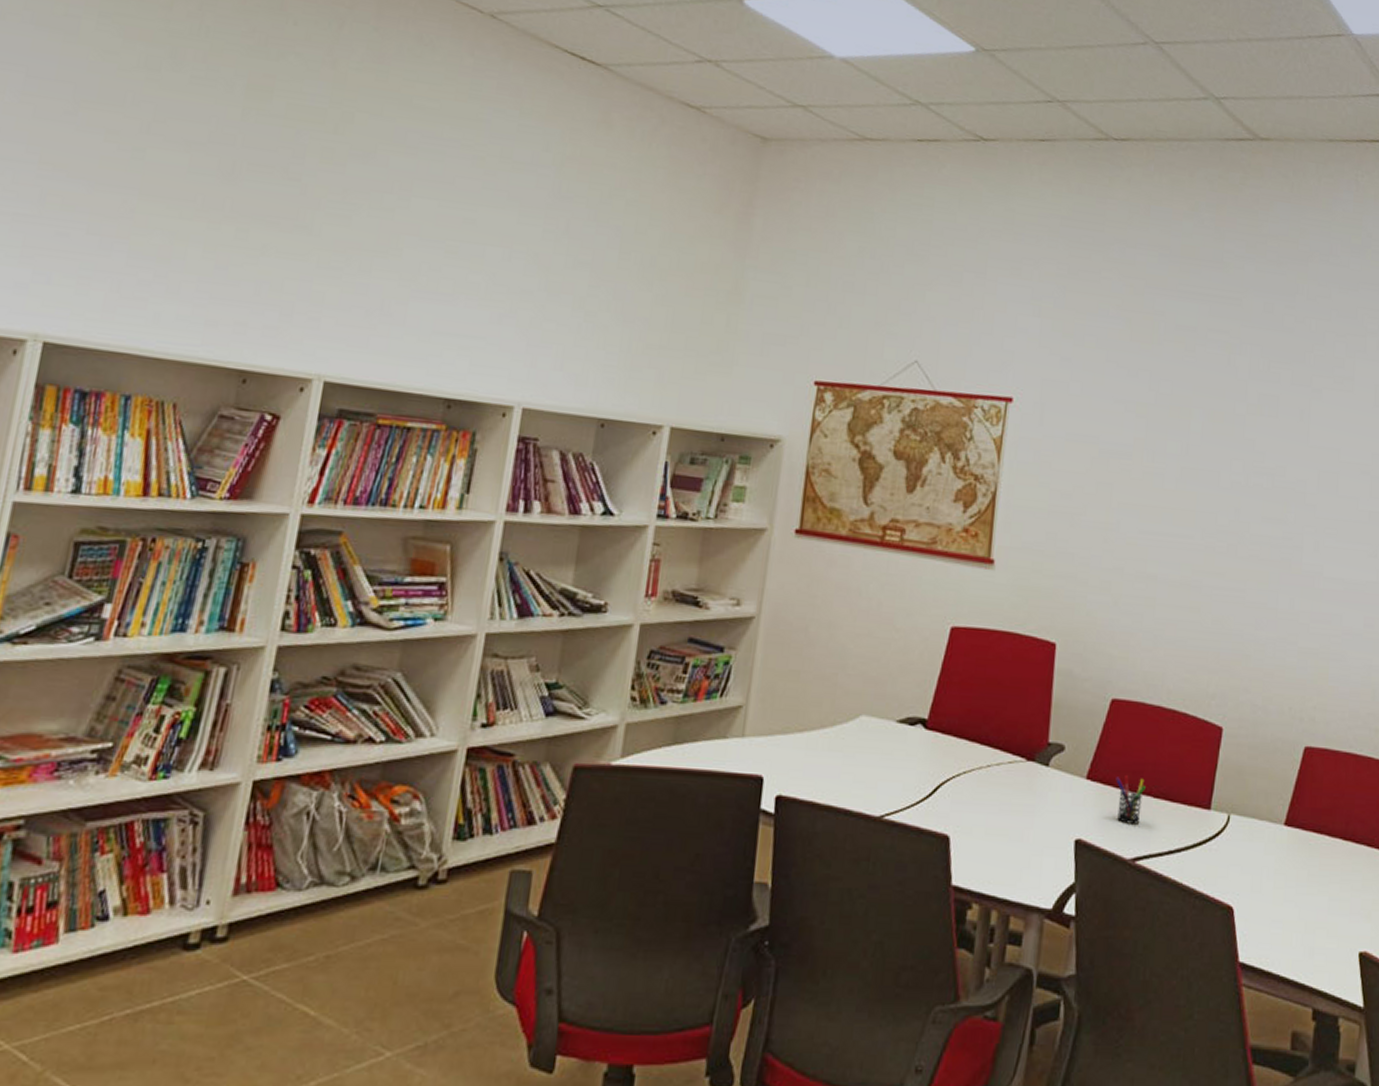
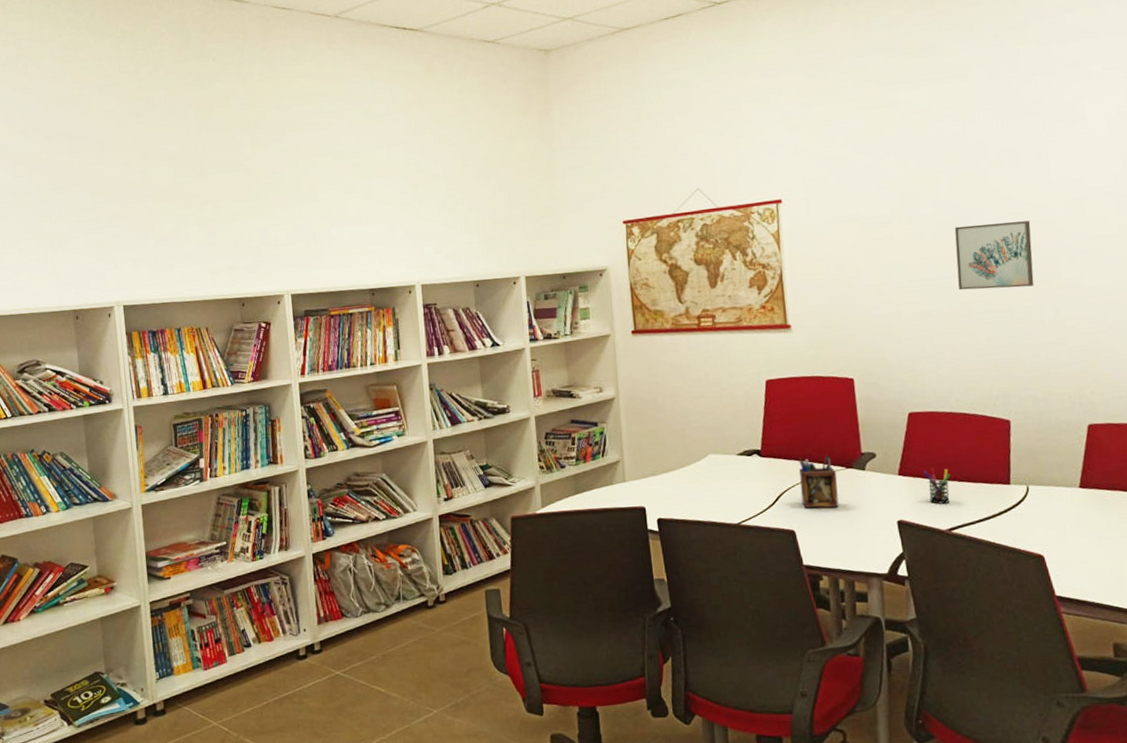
desk organizer: none [965,738,1015,812] -> present [798,455,839,509]
wall art: none [1192,476,1281,566] -> present [954,220,1034,290]

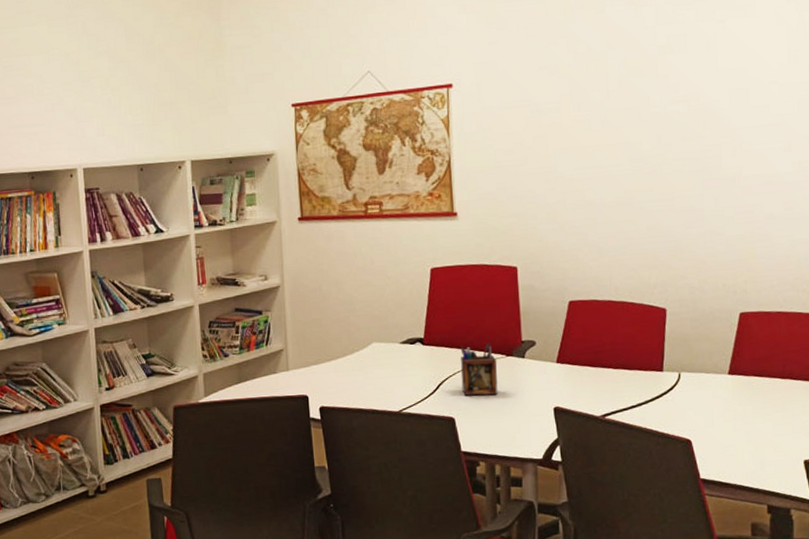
pen holder: present [923,468,950,504] -> none [581,356,606,391]
wall art: present [954,220,1034,290] -> none [622,109,696,179]

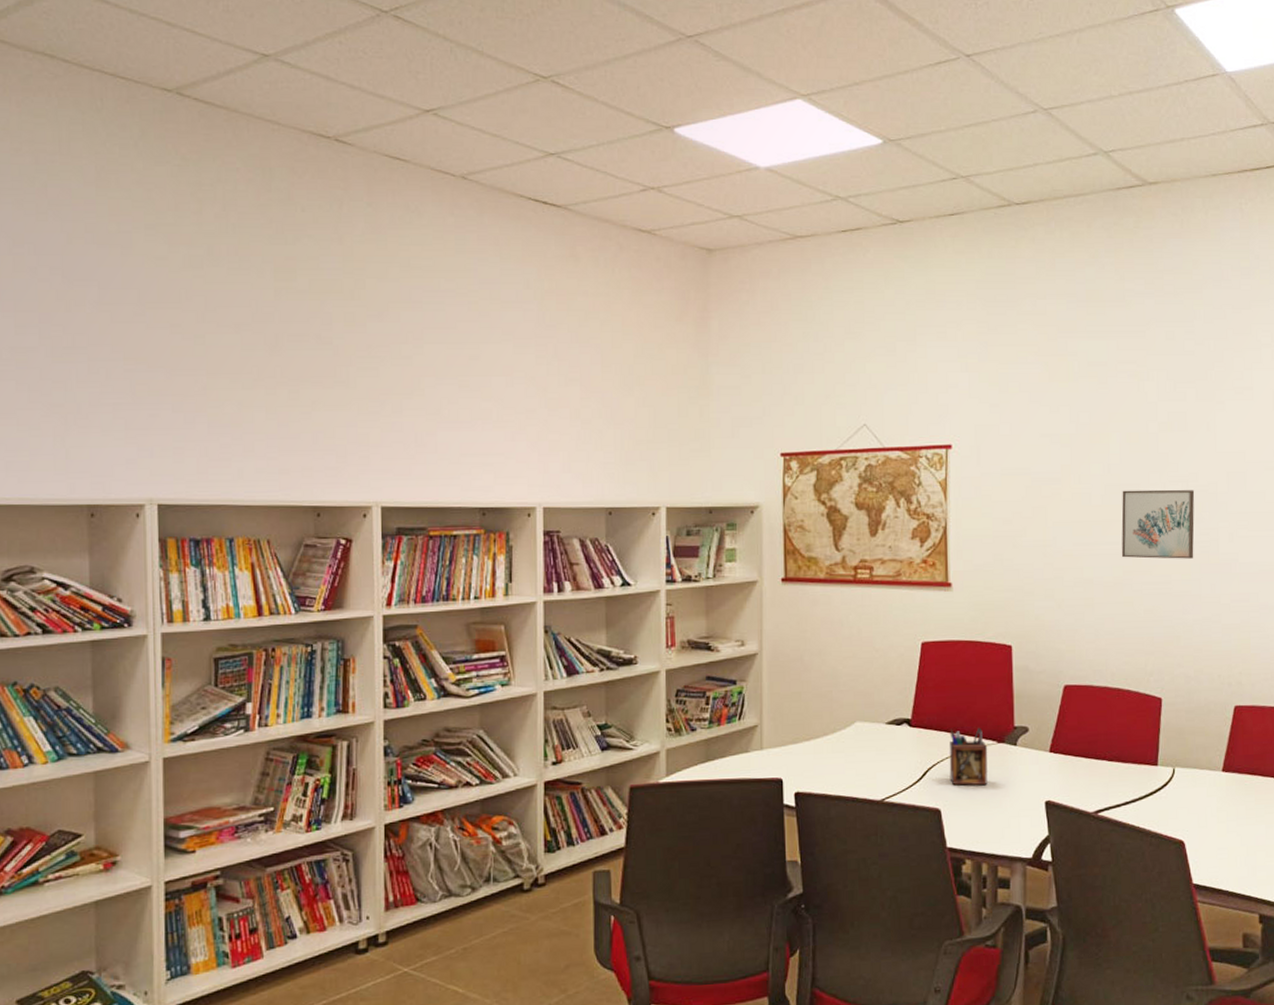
wall art: none [622,109,696,179] -> present [1121,489,1195,559]

